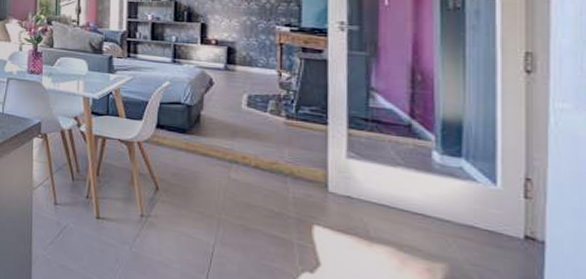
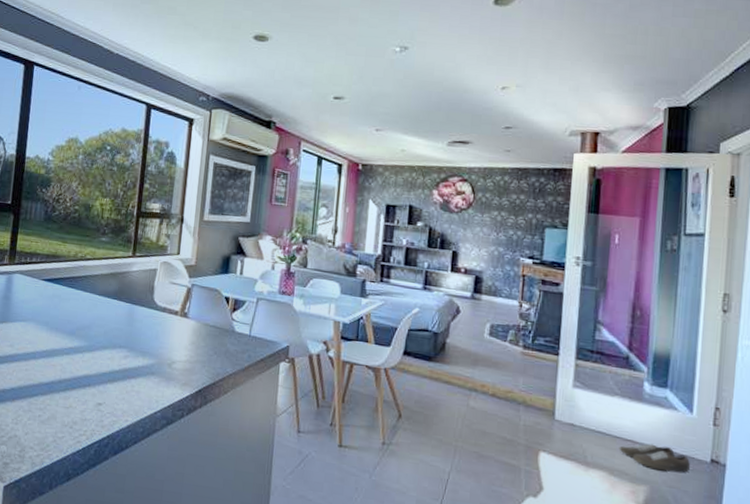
shoe: none [407,218,499,250] -> present [619,444,691,472]

